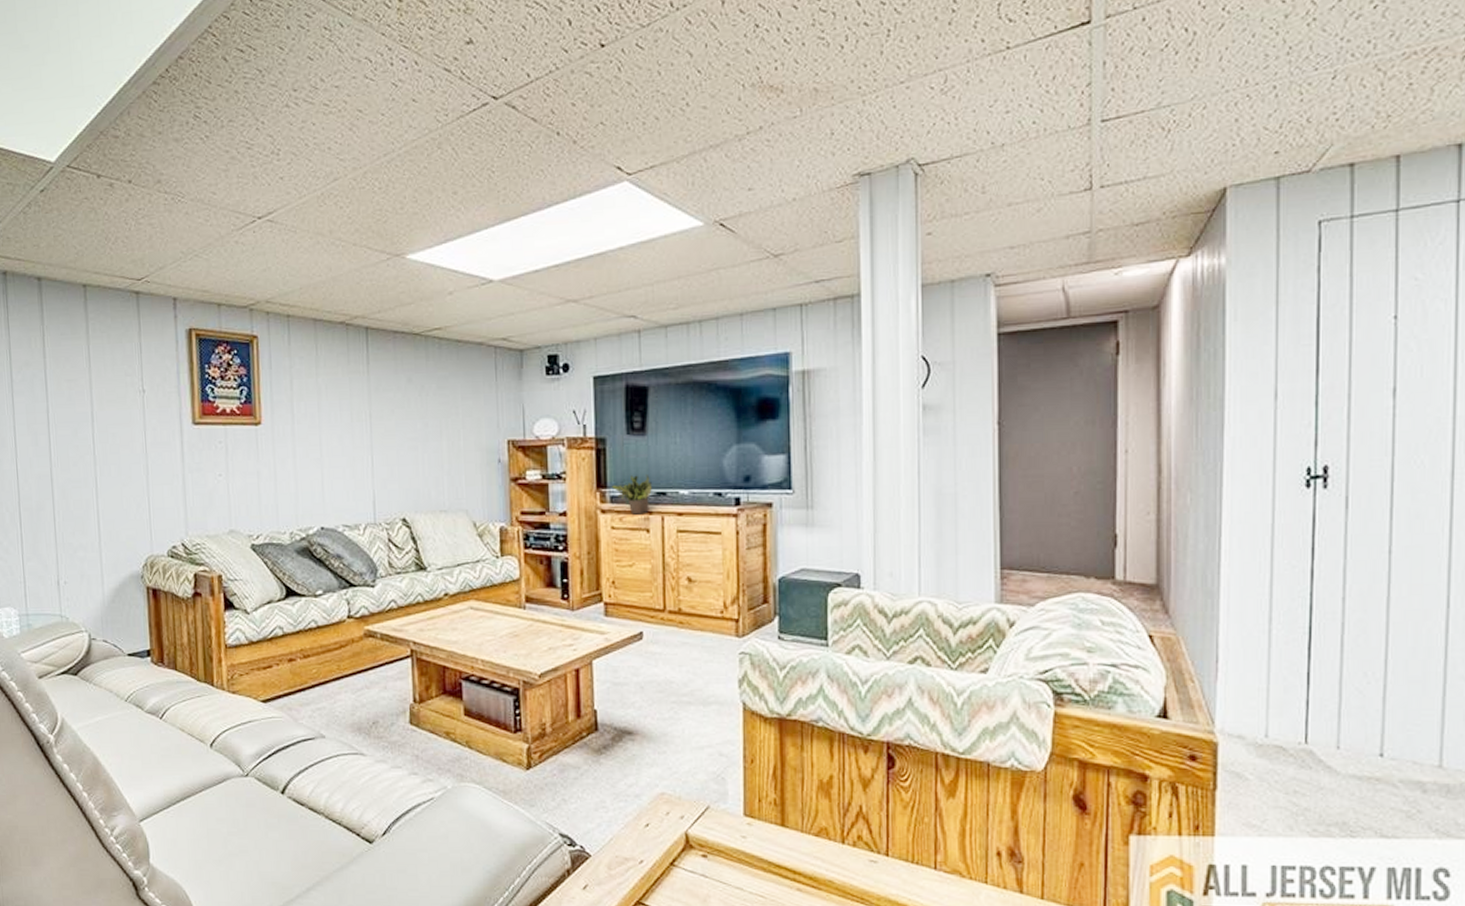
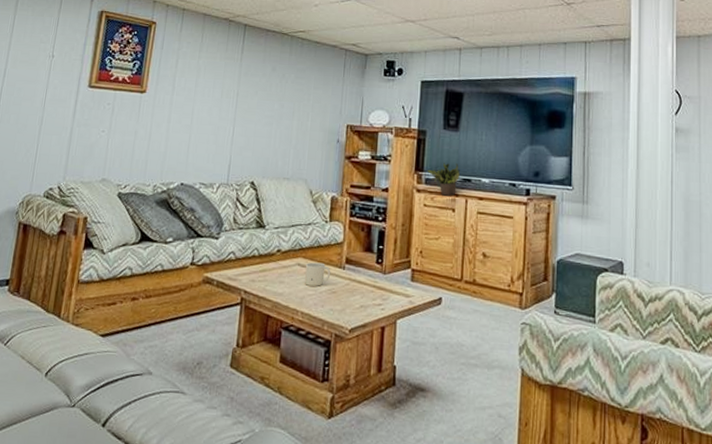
mug: none [479,604,510,632] -> present [304,262,331,287]

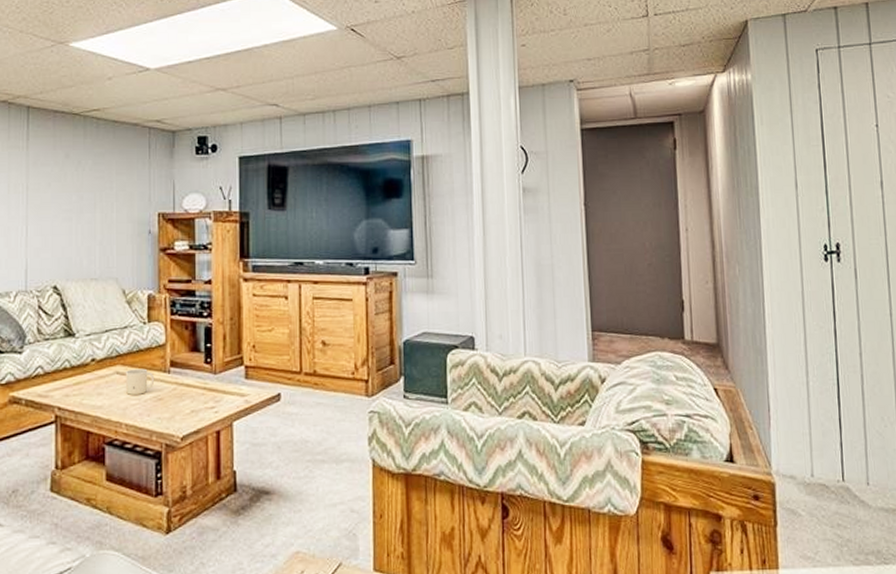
potted plant: present [426,163,460,196] -> none [253,246,290,283]

